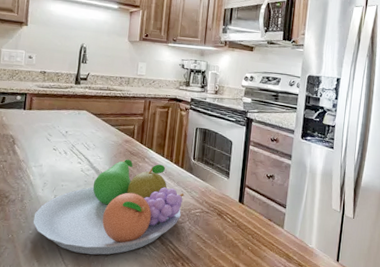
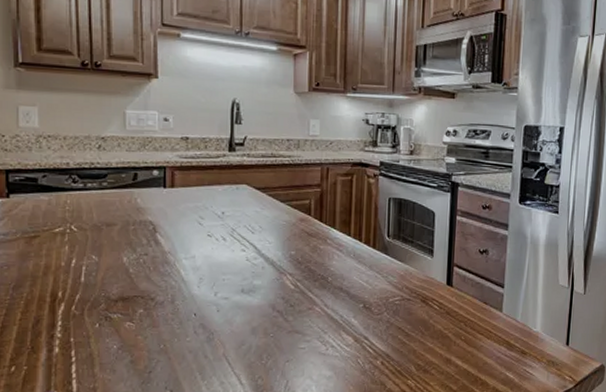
fruit bowl: present [33,159,184,255] -> none [190,241,379,361]

